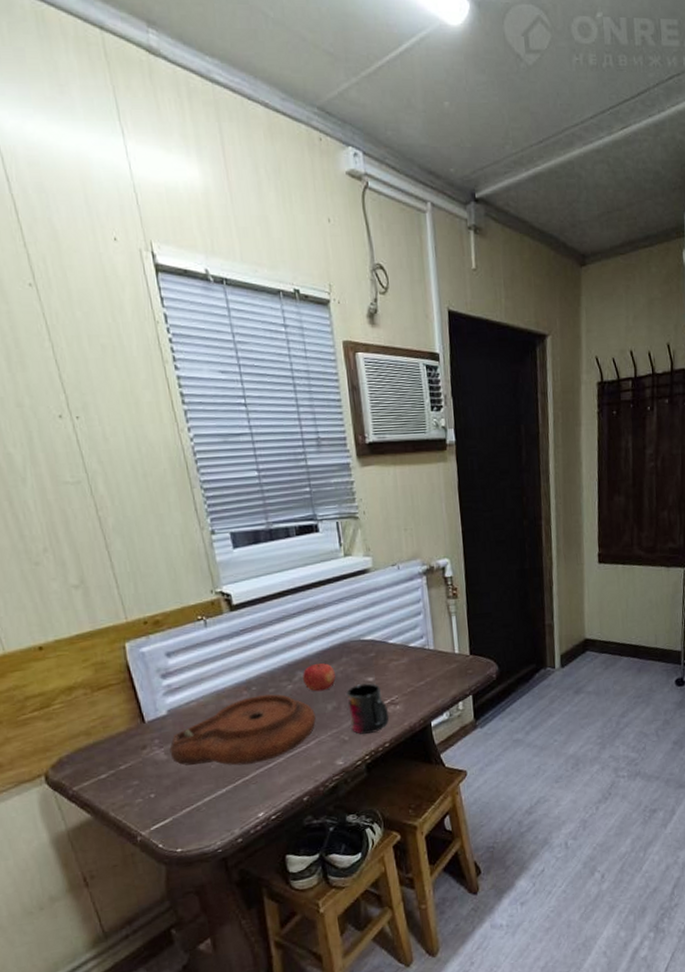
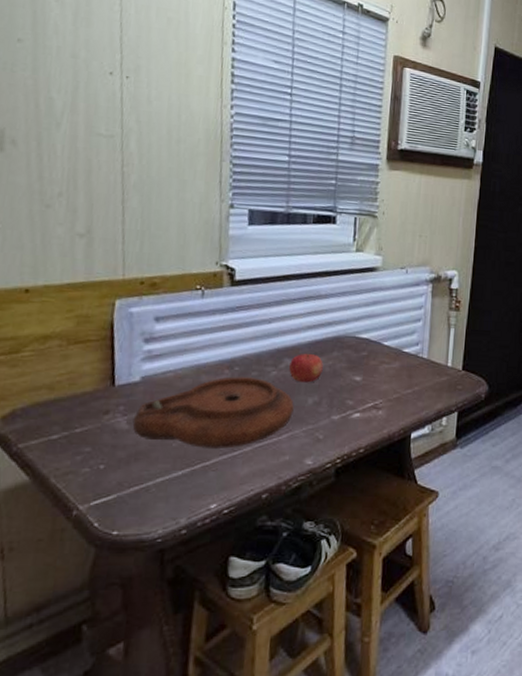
mug: present [346,683,390,735] -> none [328,382,370,435]

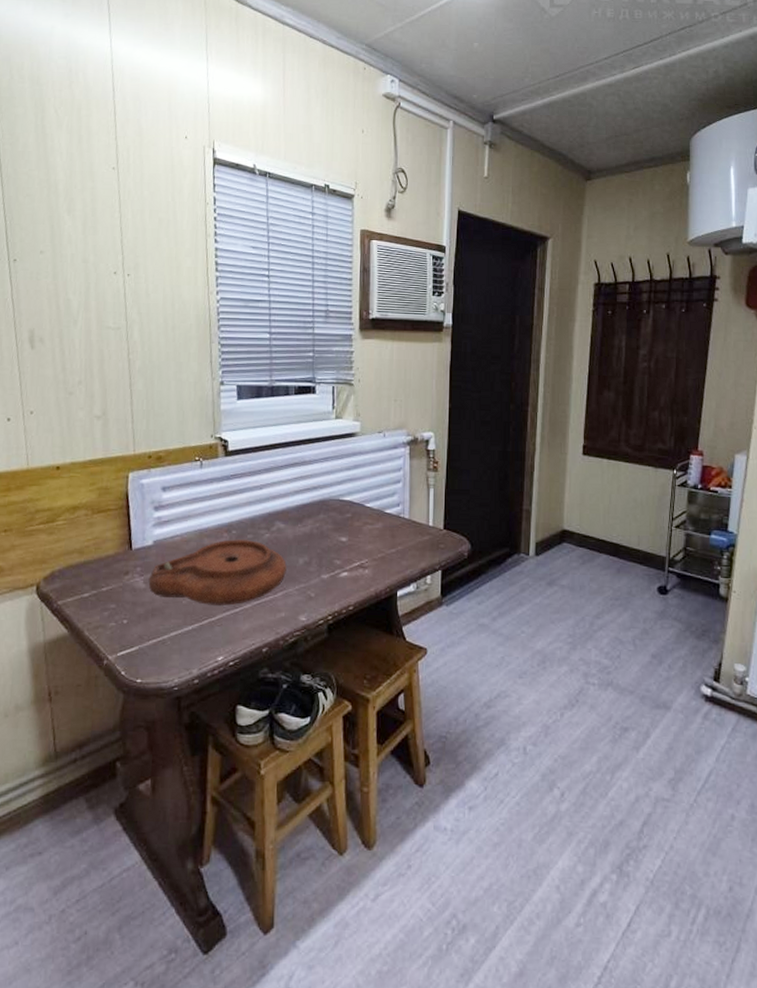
fruit: present [289,353,323,383] -> none [280,516,311,544]

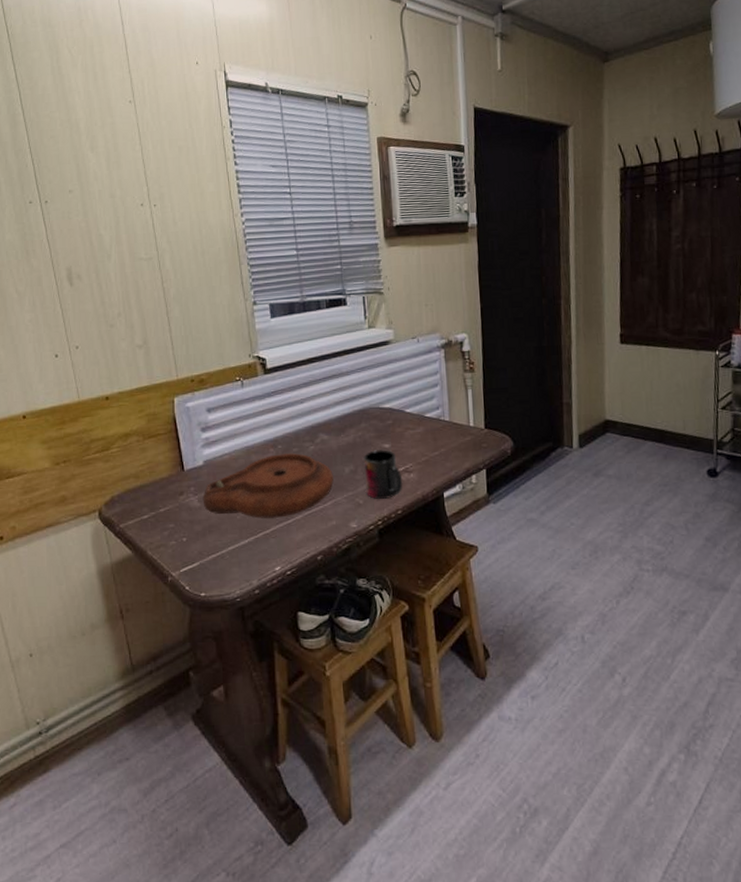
mug: none [318,542,357,593] -> present [363,449,403,499]

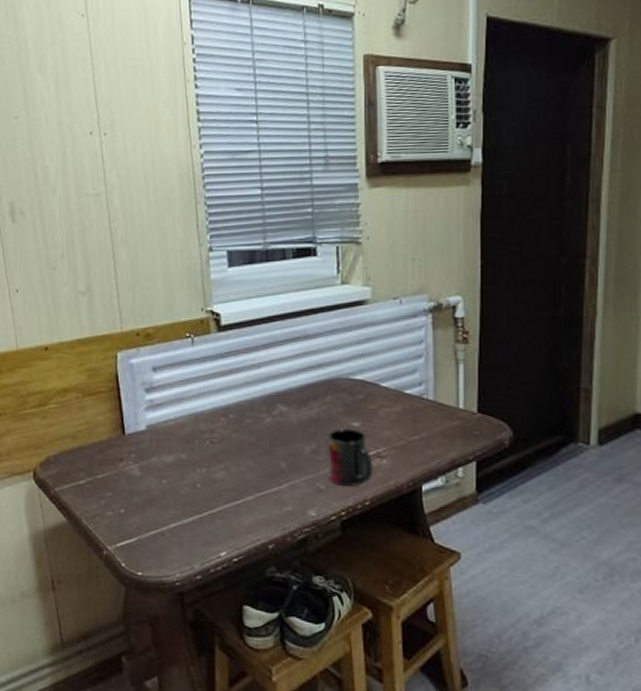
plate: present [202,453,334,519] -> none [143,424,291,497]

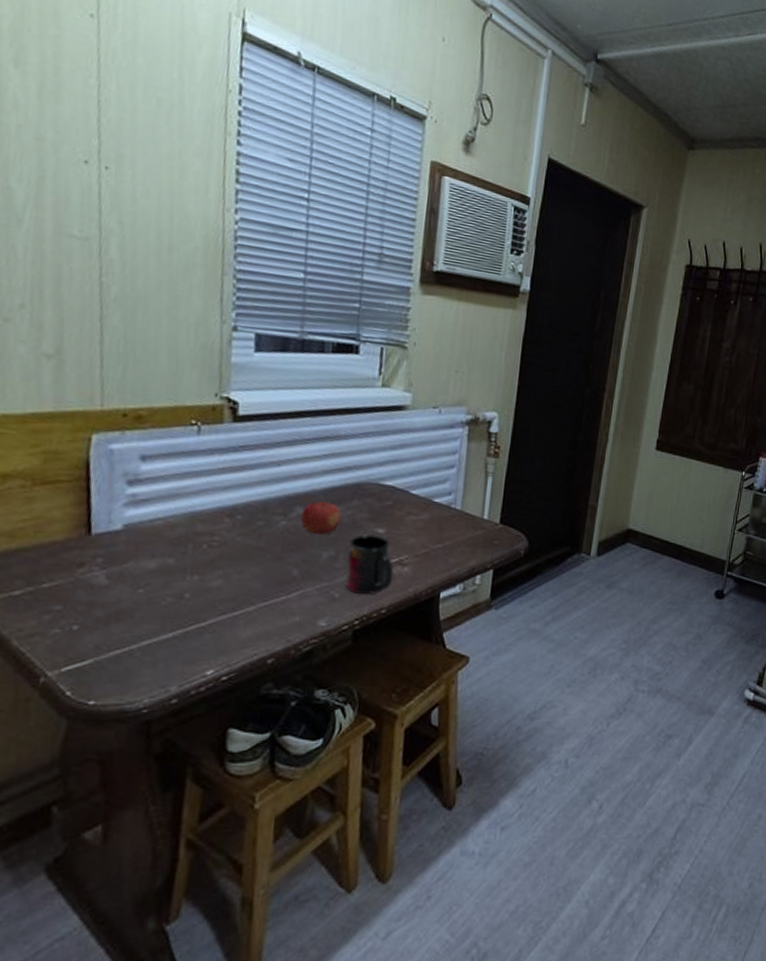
fruit: none [283,398,317,430] -> present [301,501,341,535]

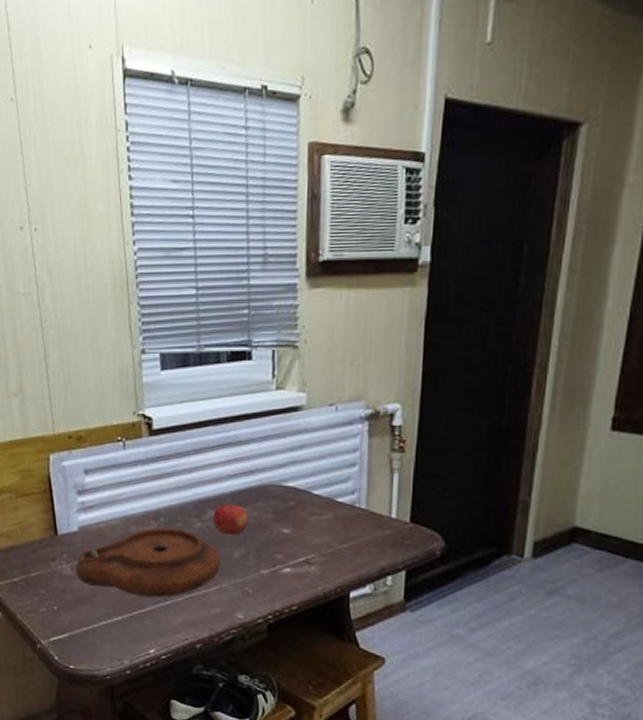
plate: none [112,526,306,608] -> present [75,528,221,598]
mug: present [345,534,394,594] -> none [256,534,302,591]

